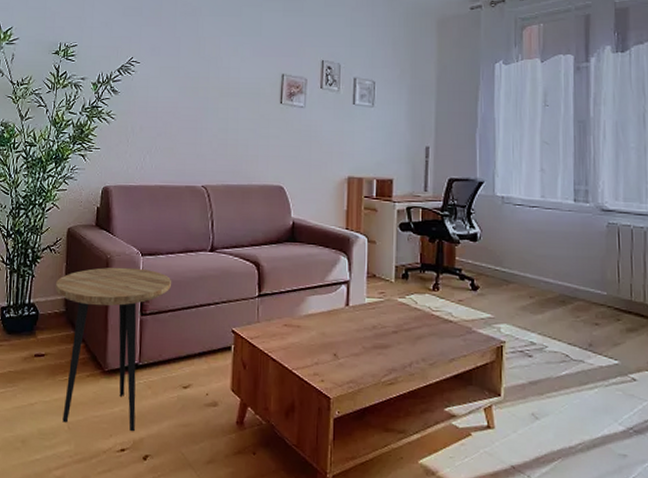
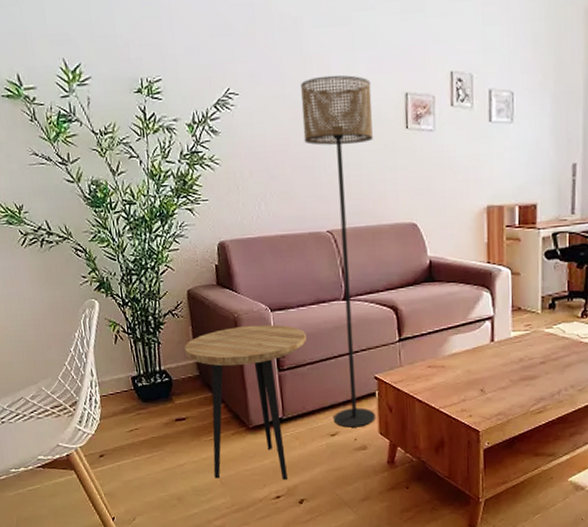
floor lamp: none [187,54,253,382] -> present [301,75,375,428]

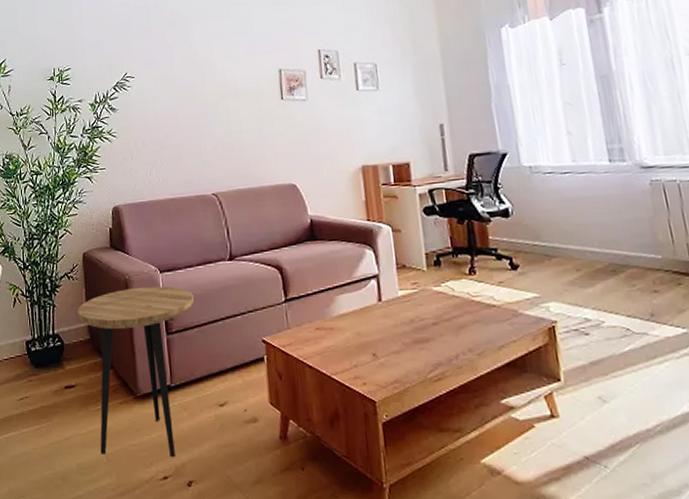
floor lamp: present [301,75,375,428] -> none [188,57,265,397]

